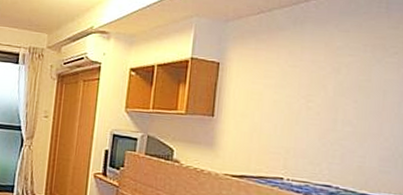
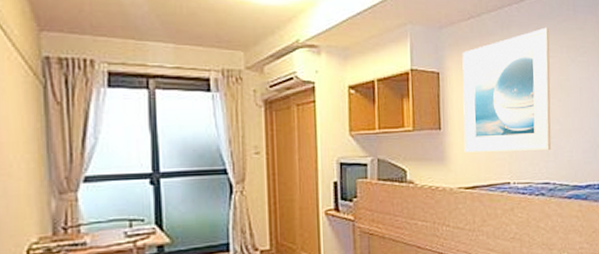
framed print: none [236,24,353,153] -> present [462,27,552,153]

